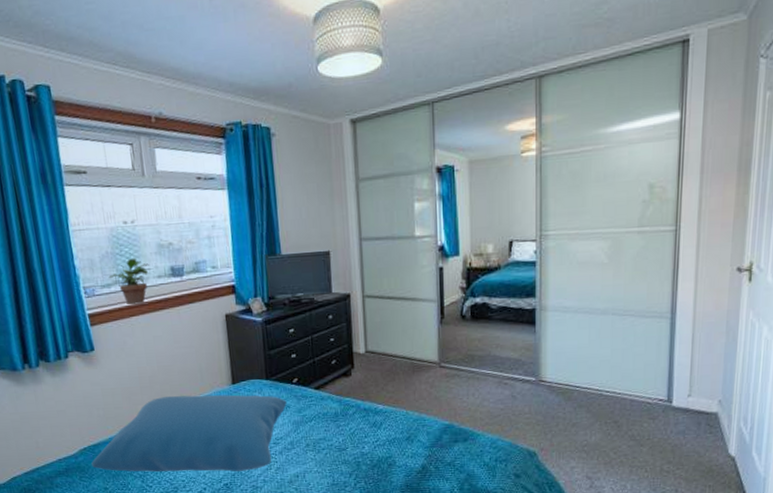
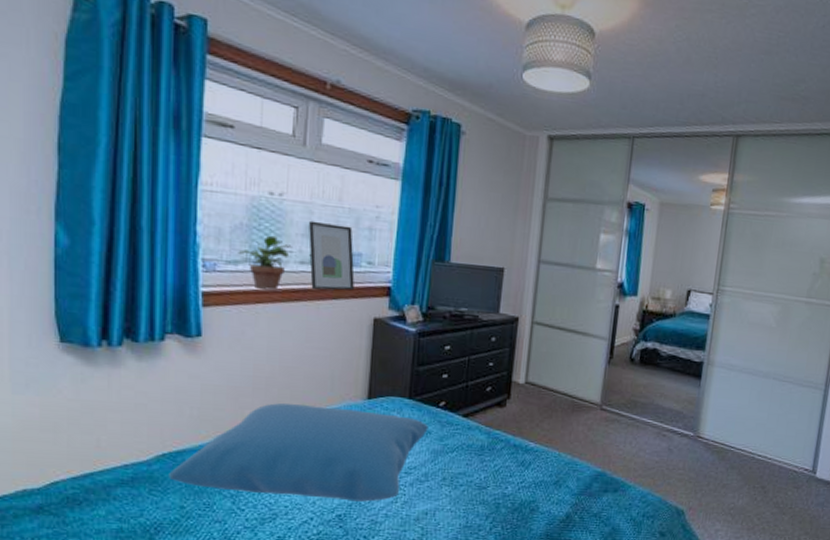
picture frame: none [159,238,205,298] -> present [309,220,355,291]

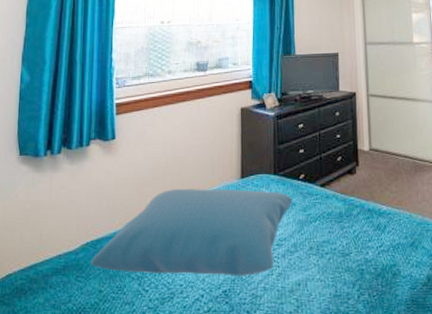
potted plant: present [238,235,292,291] -> none [140,53,178,96]
picture frame: present [309,220,355,291] -> none [189,38,224,91]

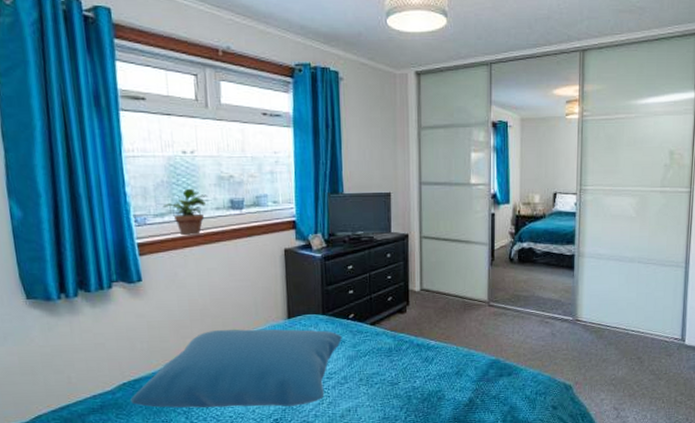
potted plant: none [140,53,178,96] -> present [162,188,208,236]

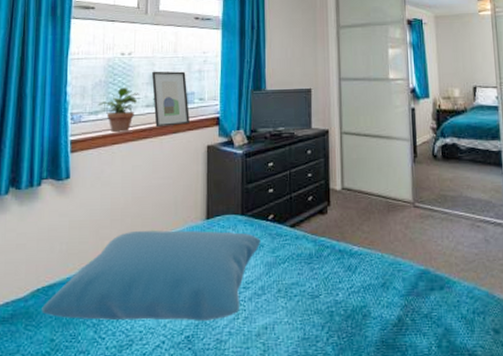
picture frame: none [219,171,264,231] -> present [152,71,189,128]

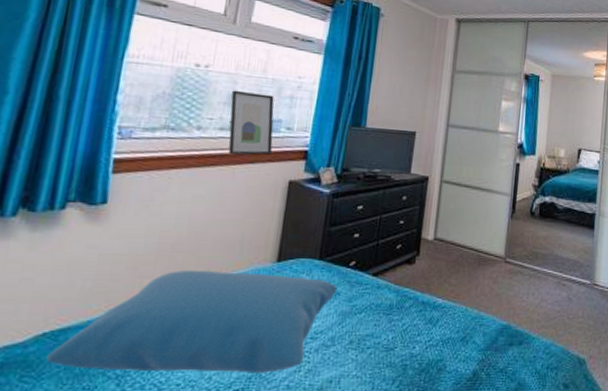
potted plant: present [98,87,139,133] -> none [157,103,213,157]

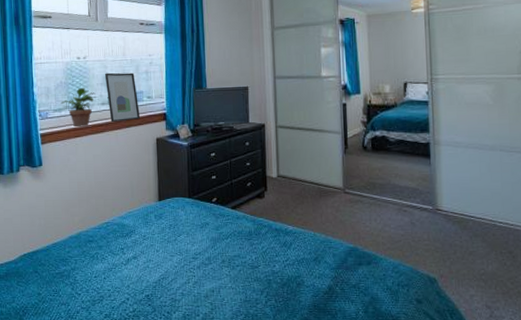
cushion: present [46,269,338,373] -> none [29,209,206,284]
potted plant: none [157,103,213,157] -> present [61,87,95,128]

